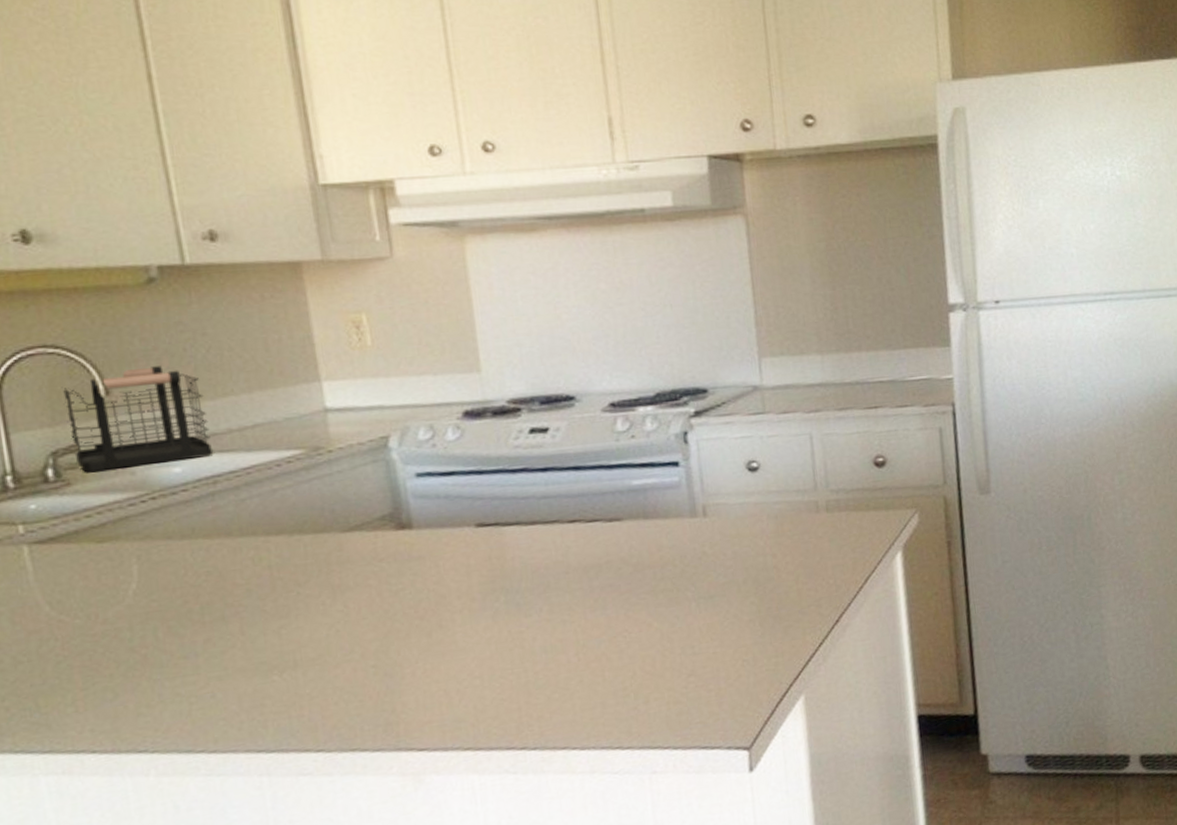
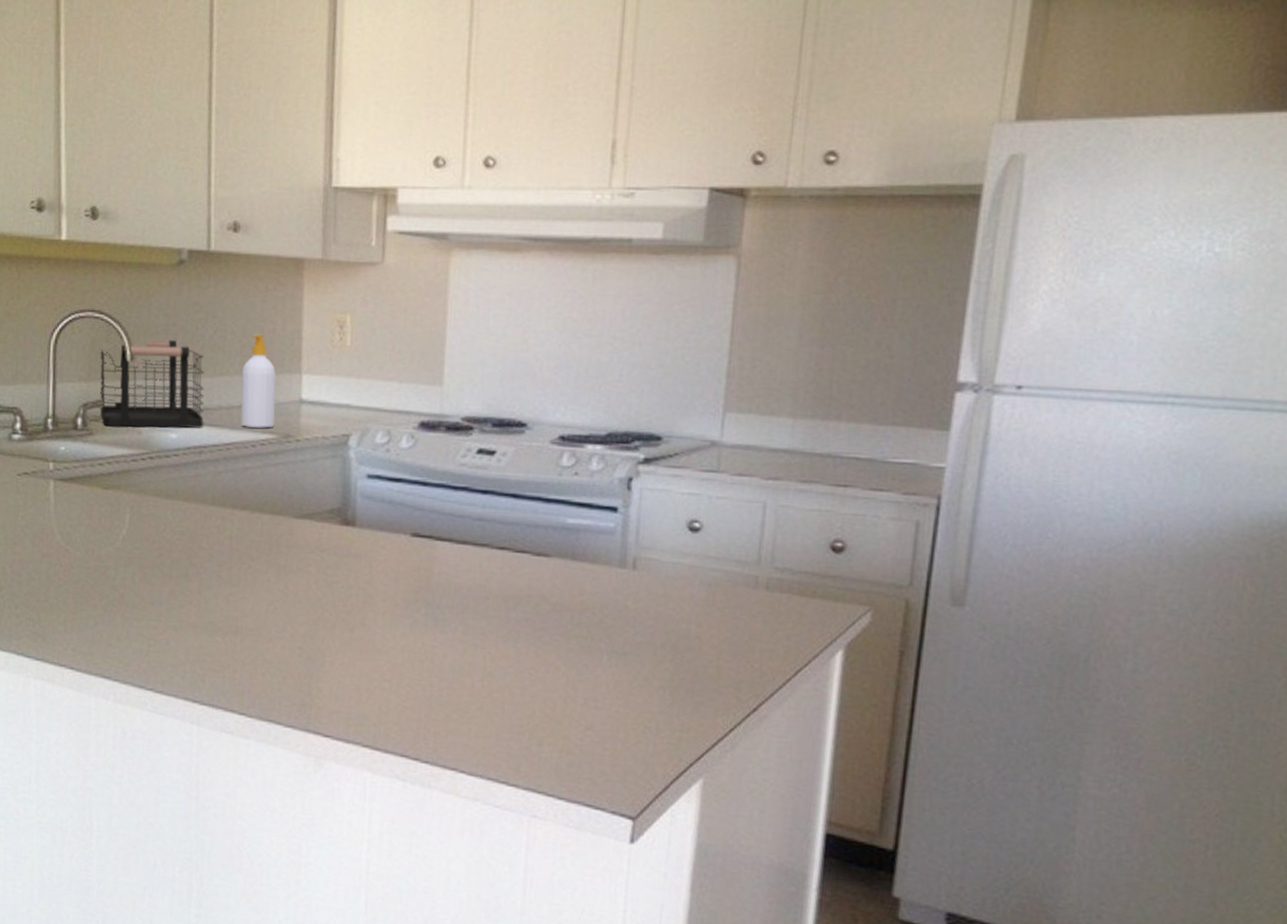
soap bottle: none [248,346,300,447] -> present [240,334,276,428]

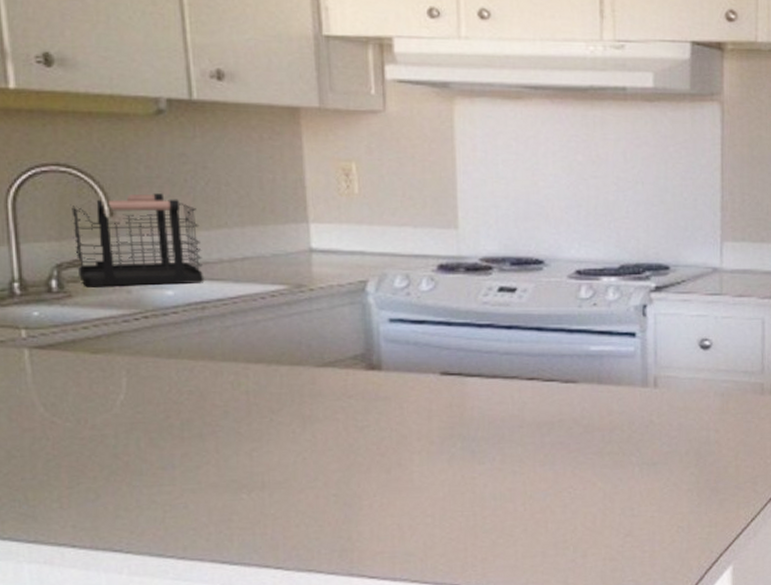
soap bottle: present [240,334,276,428] -> none [241,184,285,279]

